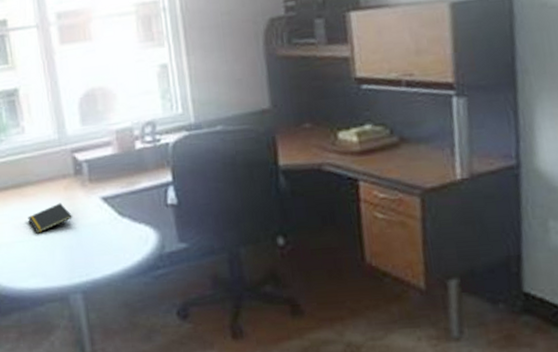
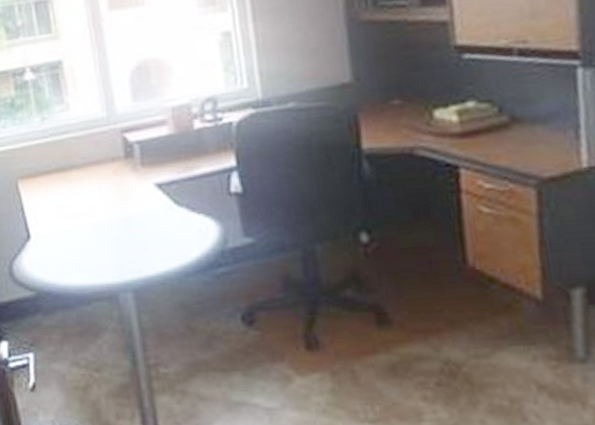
notepad: present [28,202,72,234] -> none [73,189,122,224]

